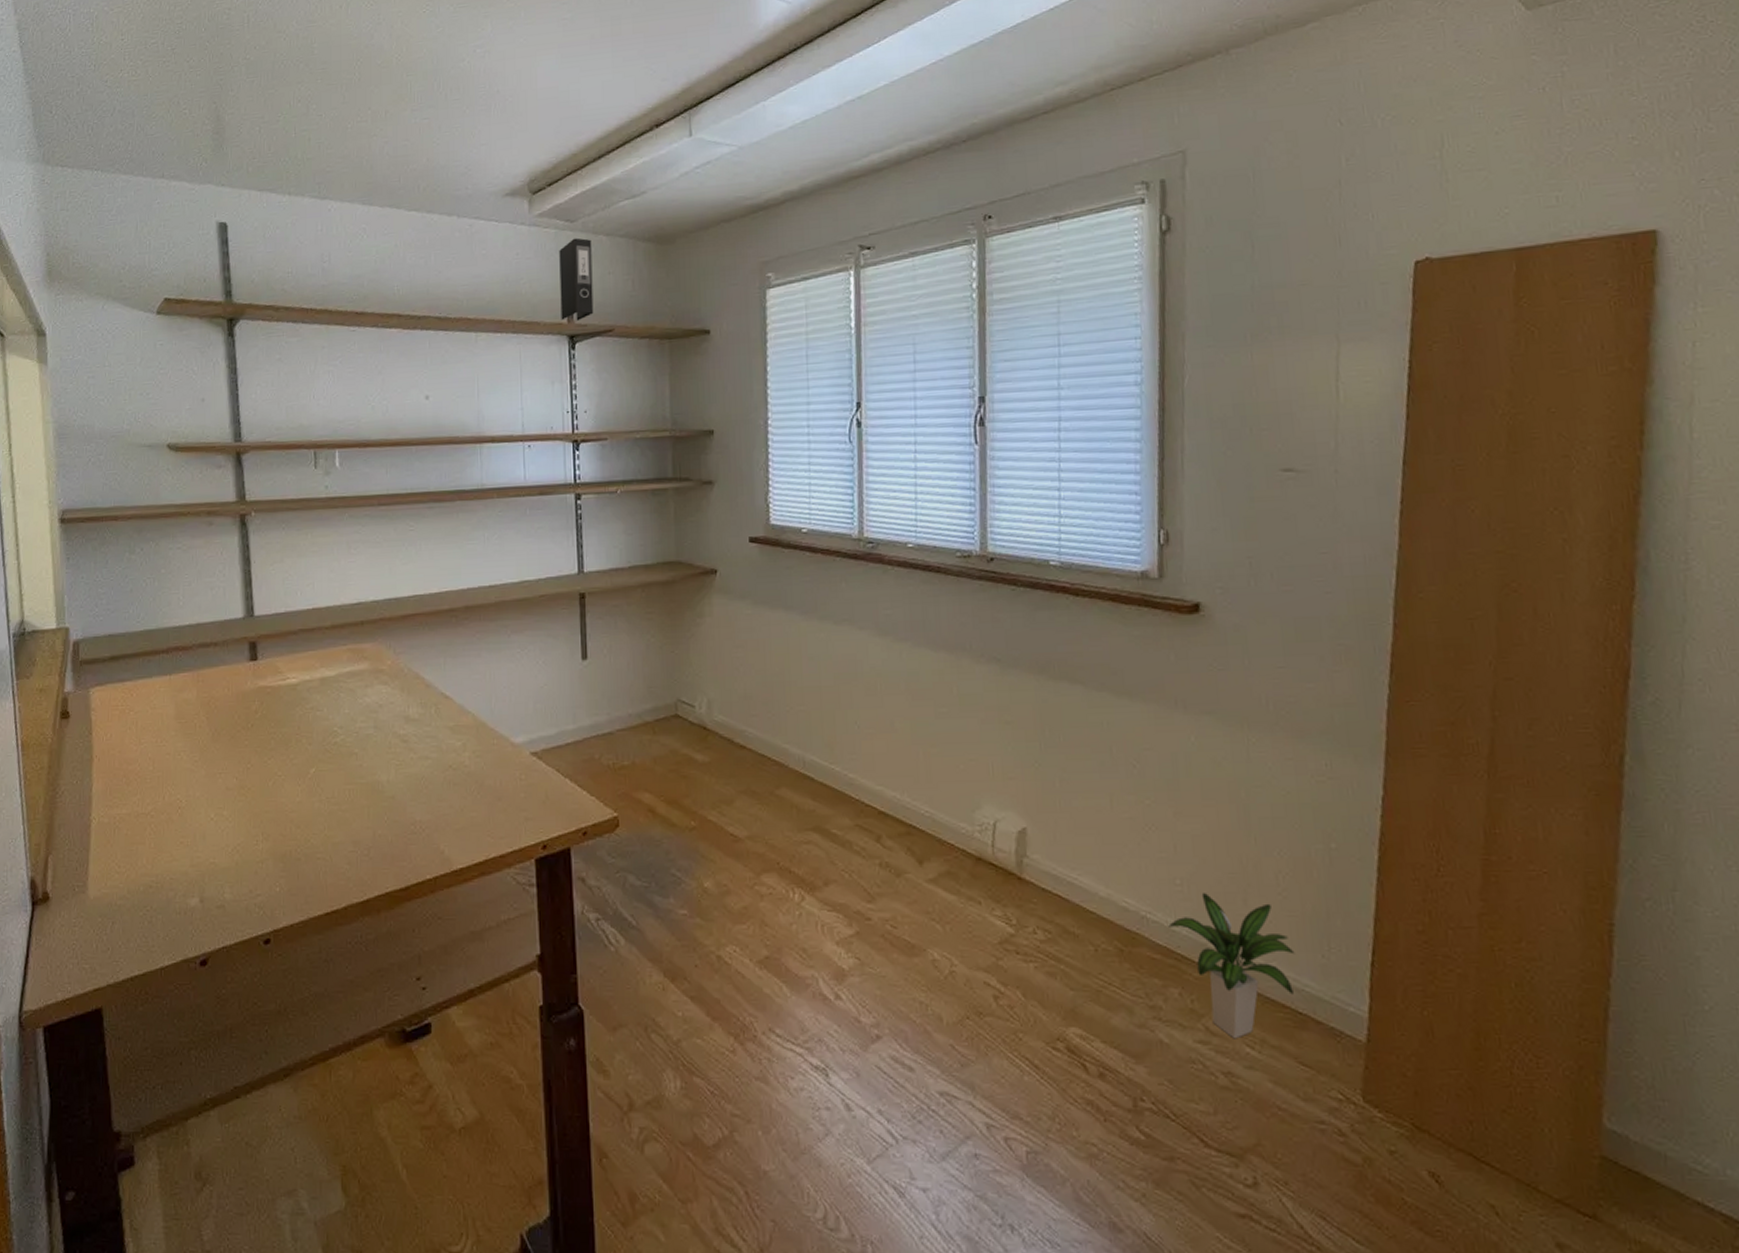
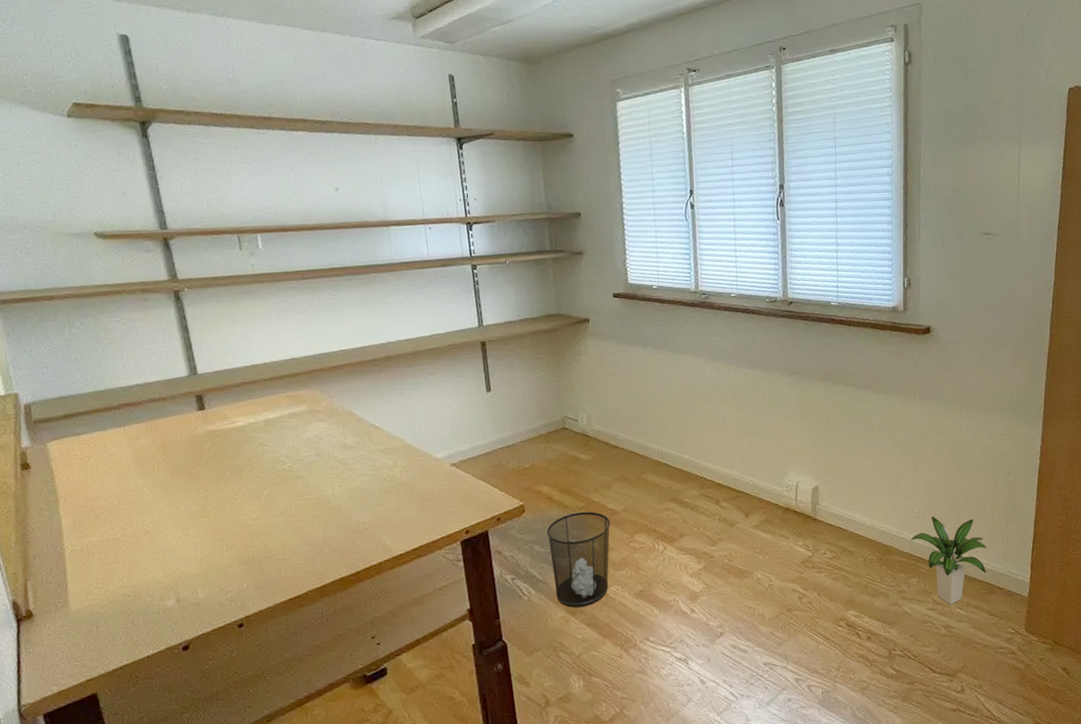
binder: present [559,237,594,321] -> none [443,57,476,126]
waste bin: none [645,834,730,972] -> present [546,511,611,608]

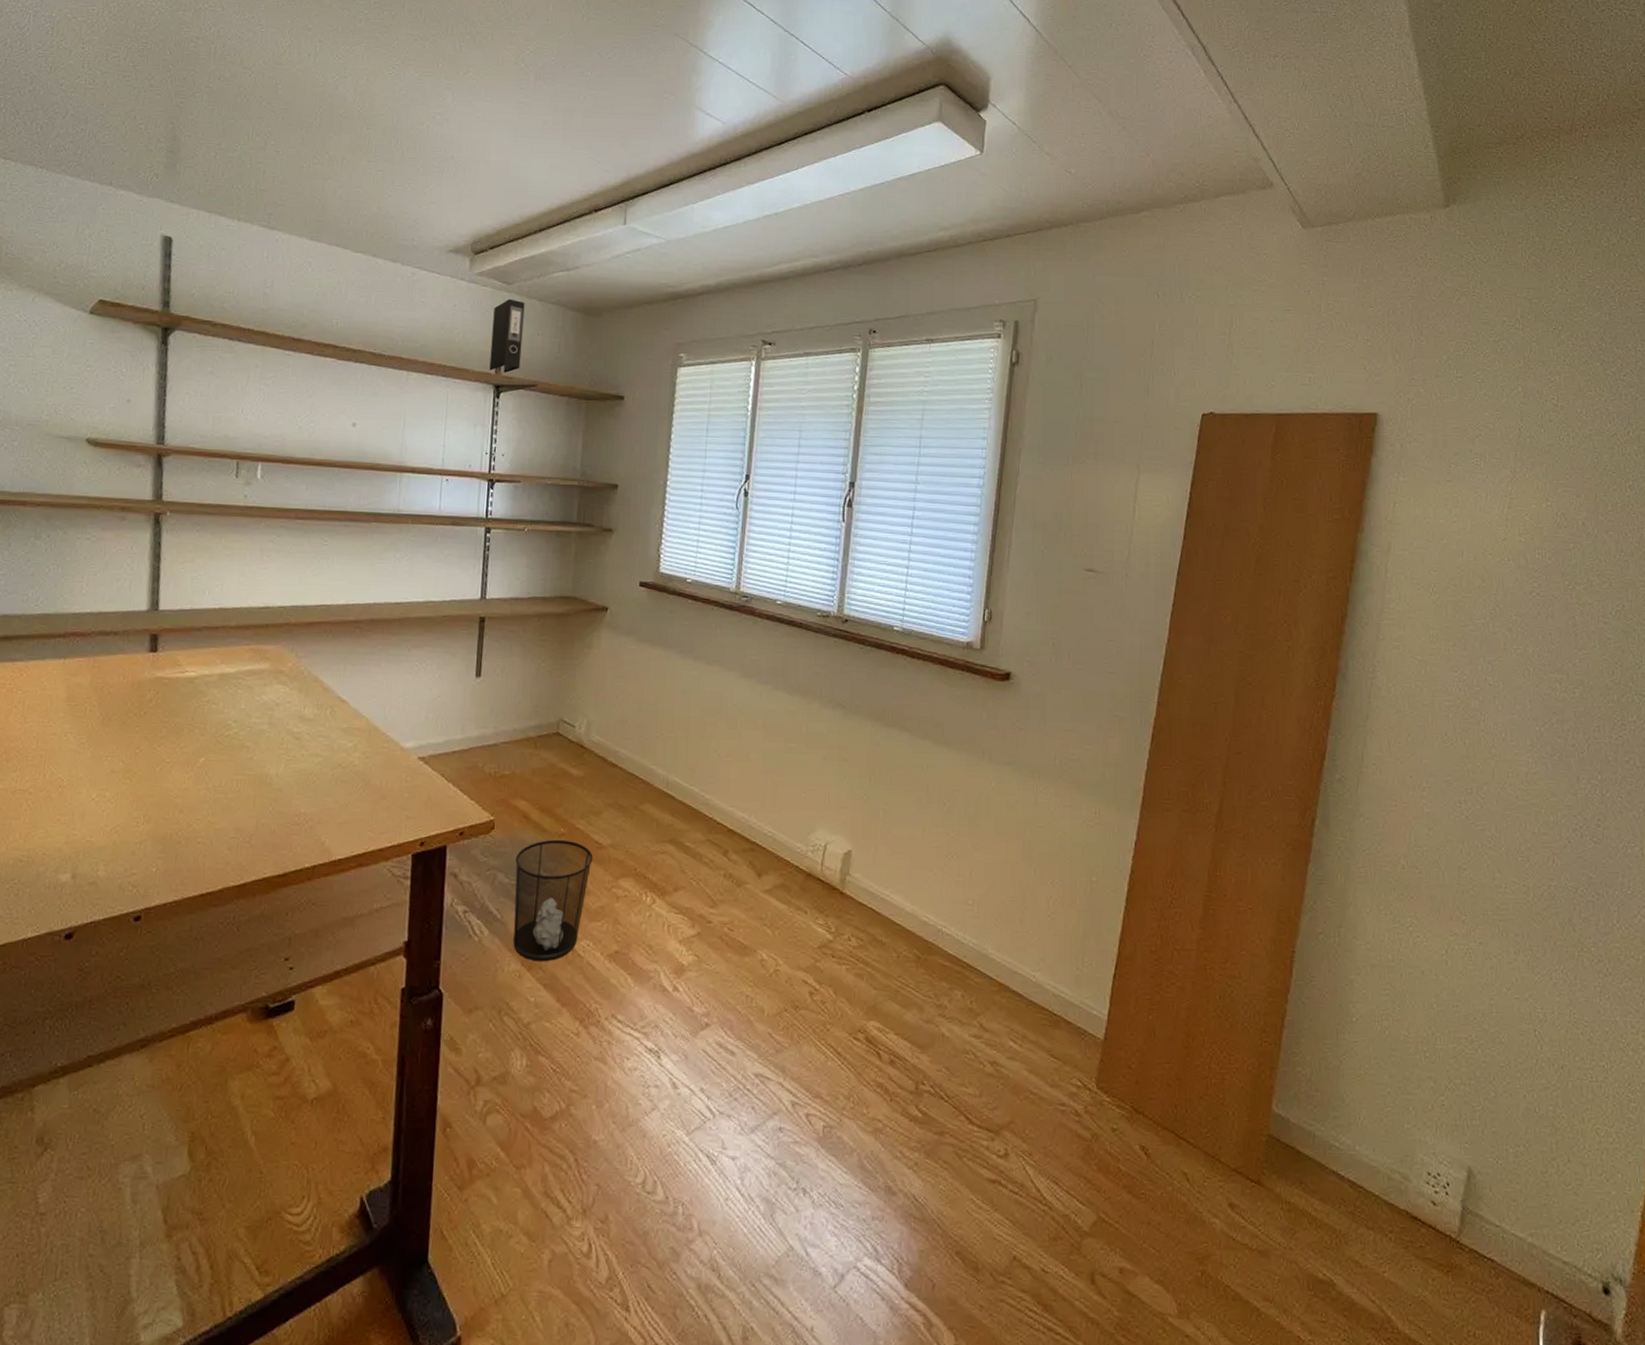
binder: none [443,57,476,126] -> present [489,299,525,373]
potted plant: present [910,515,987,605] -> none [959,911,1056,1035]

